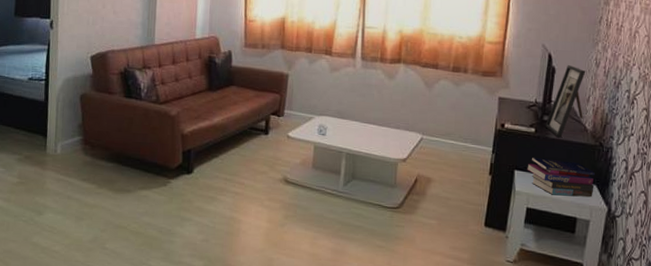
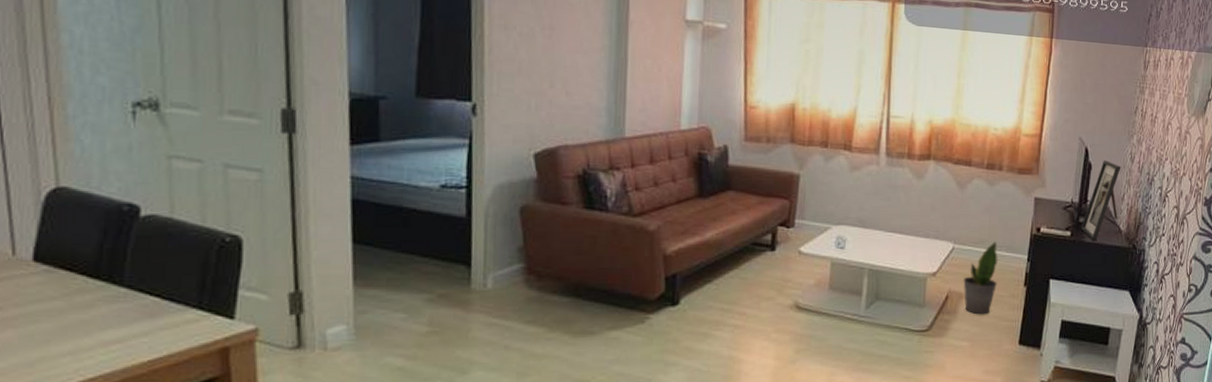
potted plant: none [431,134,464,198] -> present [963,241,998,315]
books: present [527,158,595,197] -> none [1062,265,1128,305]

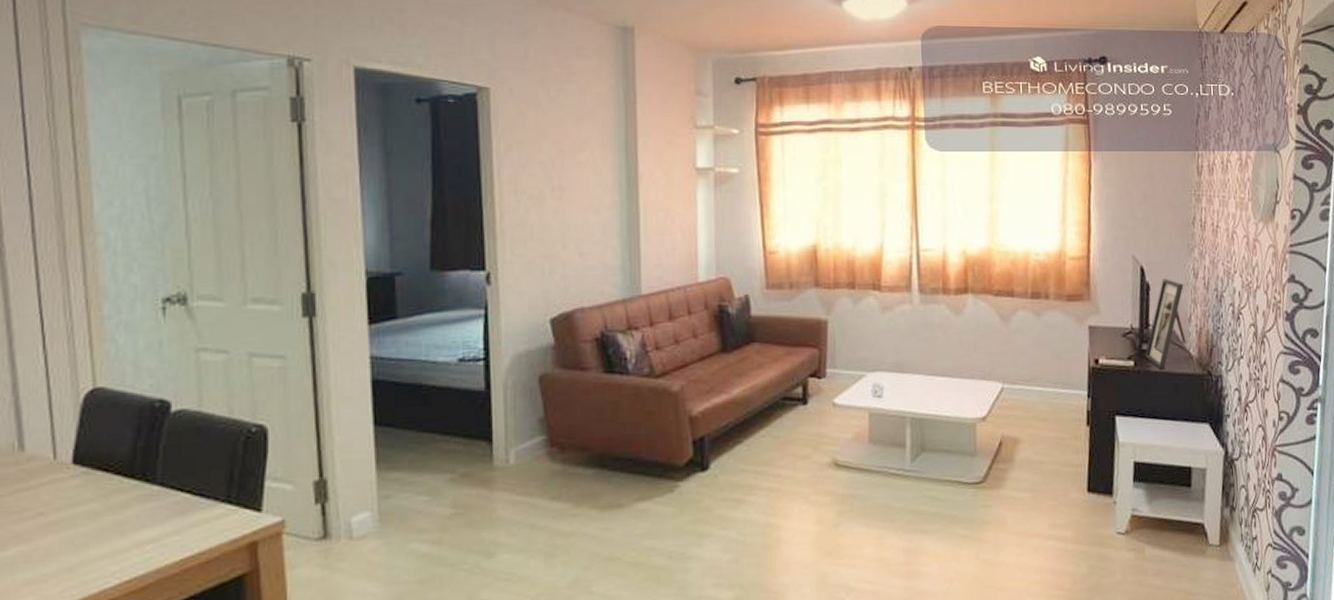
potted plant: present [963,241,998,315] -> none [1017,378,1057,461]

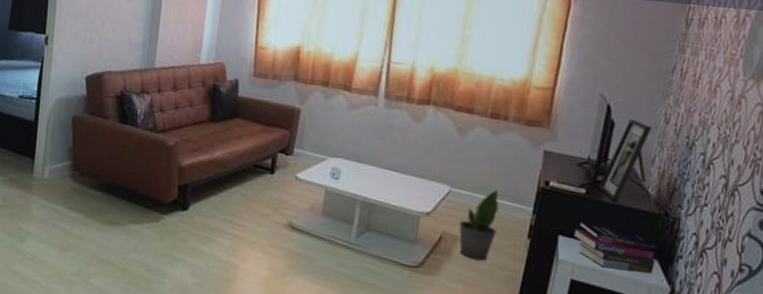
potted plant: none [1017,378,1057,461] -> present [459,190,499,261]
books: none [1129,397,1207,442] -> present [574,223,657,274]

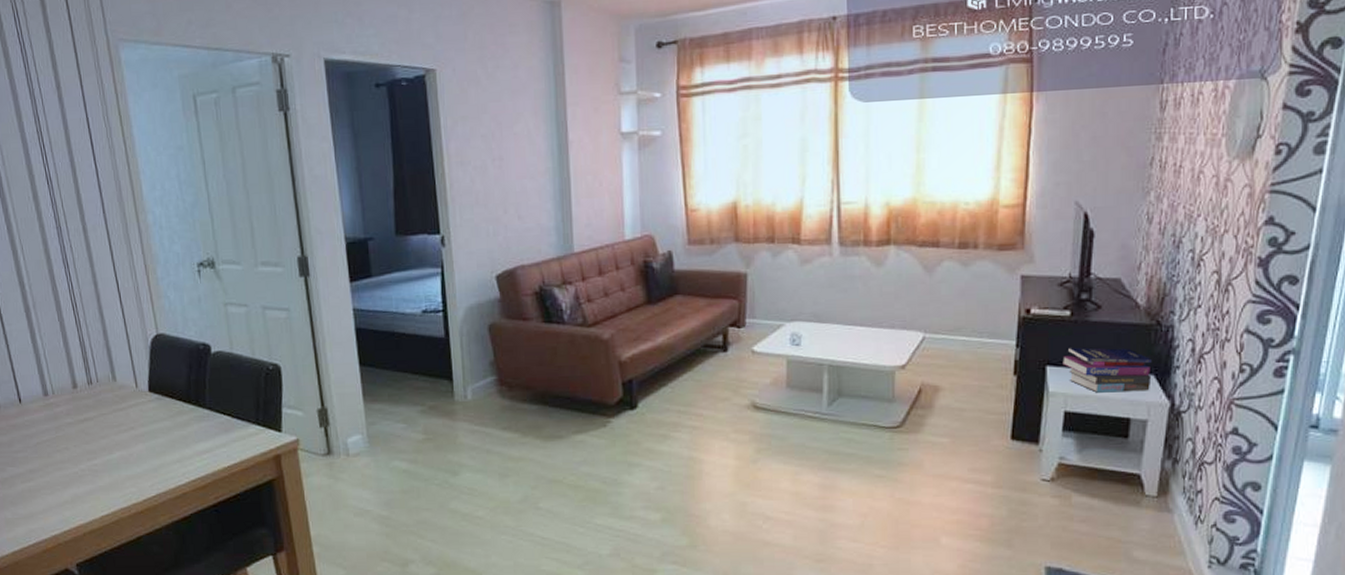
potted plant: present [459,190,499,261] -> none [938,328,981,409]
picture frame: present [598,119,652,203] -> none [1083,225,1135,320]

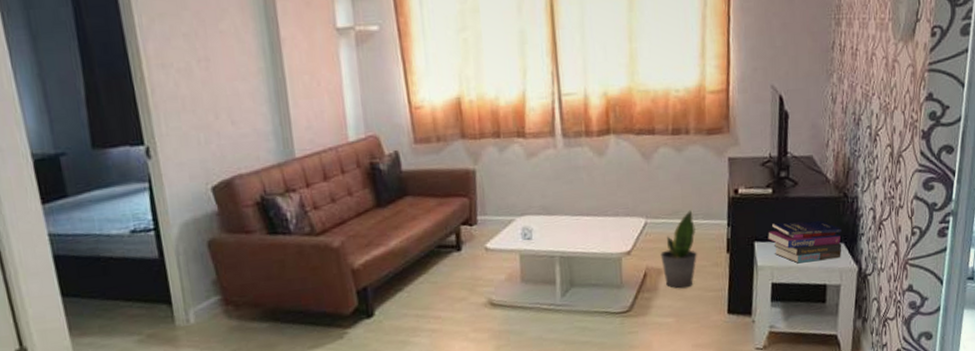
potted plant: none [938,328,981,409] -> present [660,210,698,289]

